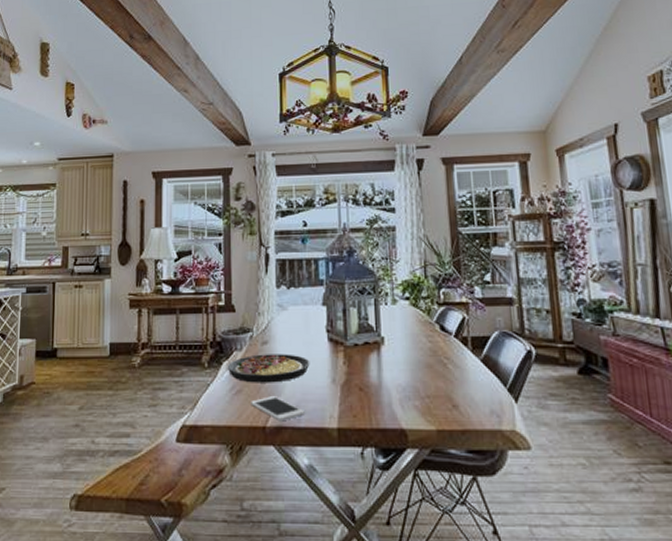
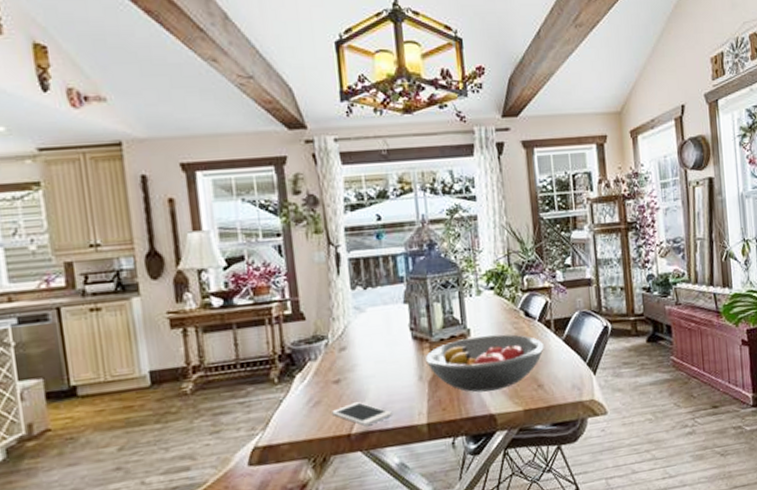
plate: present [227,354,310,383] -> none [301,357,395,393]
fruit bowl: none [338,346,461,404] -> present [424,334,545,393]

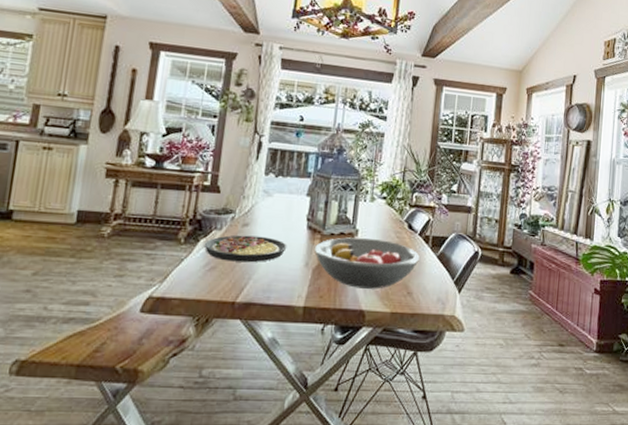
plate: none [301,357,395,393] -> present [204,235,287,263]
cell phone: present [332,402,392,427] -> none [223,274,275,298]

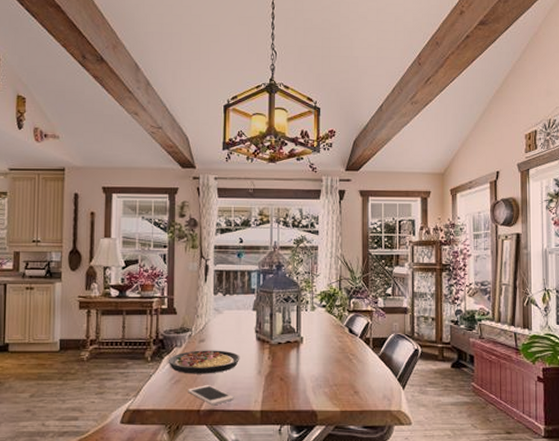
cell phone: none [223,274,275,298] -> present [188,385,234,406]
fruit bowl: present [313,237,421,289] -> none [264,345,363,391]

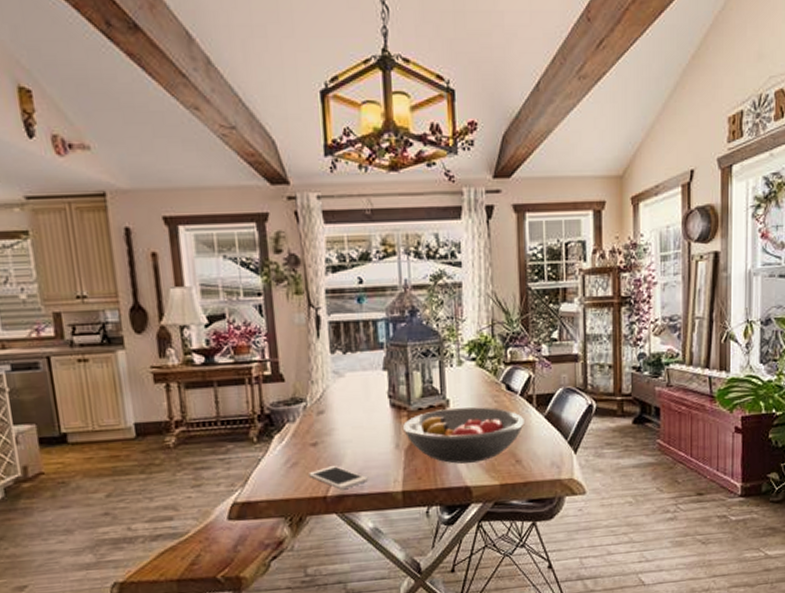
plate: present [168,350,240,374] -> none [279,422,372,455]
fruit bowl: none [264,345,363,391] -> present [402,407,526,464]

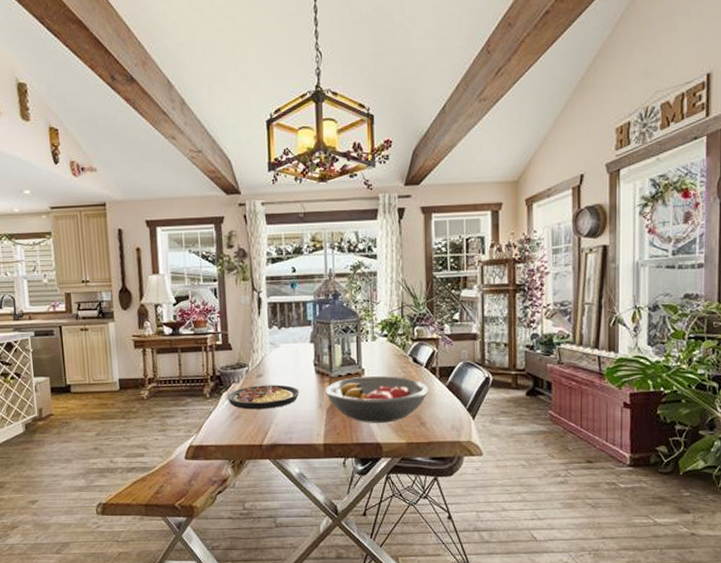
plate: none [279,422,372,455] -> present [226,384,300,410]
cell phone: present [309,466,368,490] -> none [249,420,296,440]

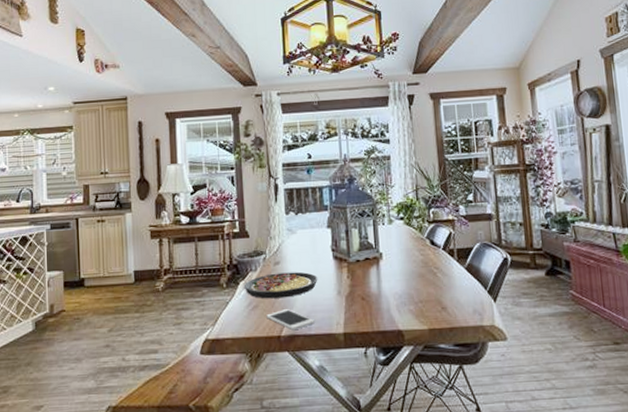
cell phone: none [249,420,296,440] -> present [266,309,315,331]
fruit bowl: present [324,376,430,423] -> none [343,259,449,310]

